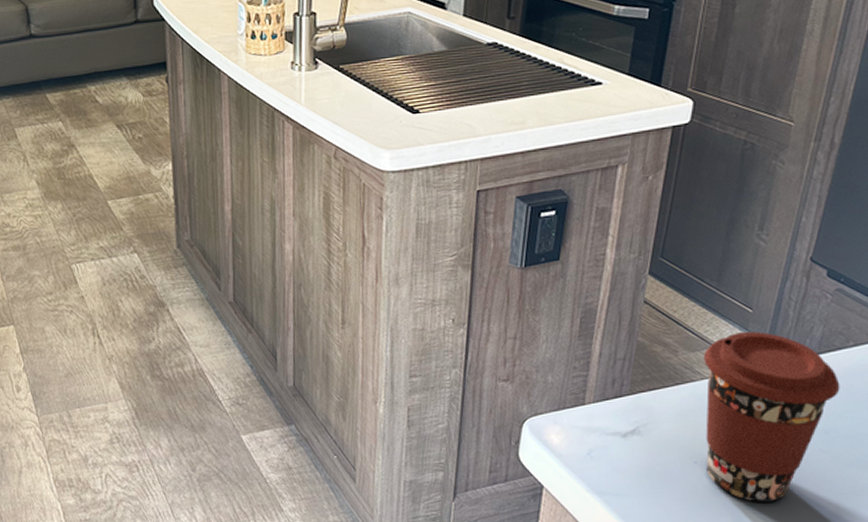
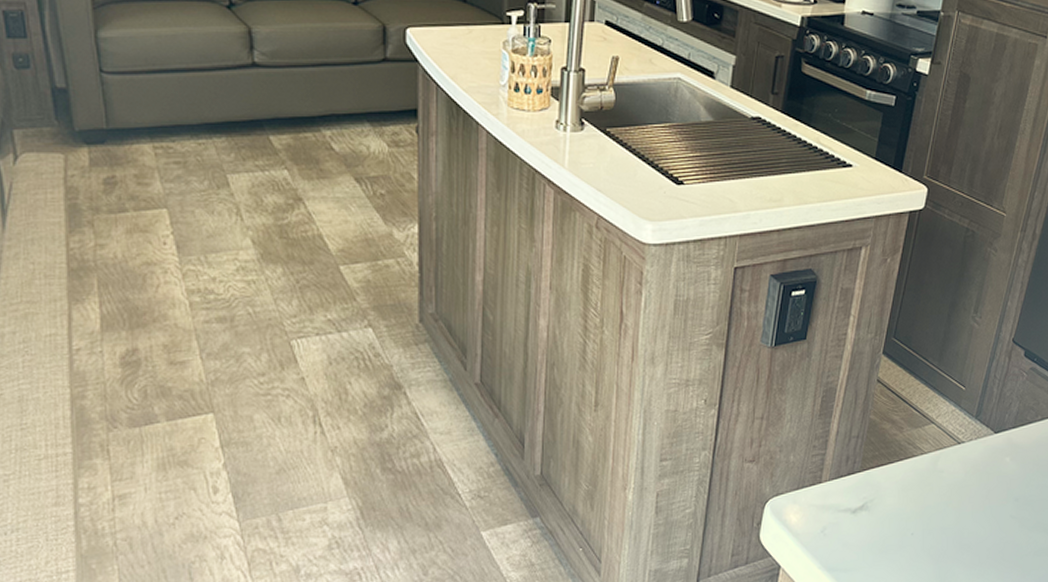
coffee cup: present [704,332,840,502] -> none [921,408,1029,569]

